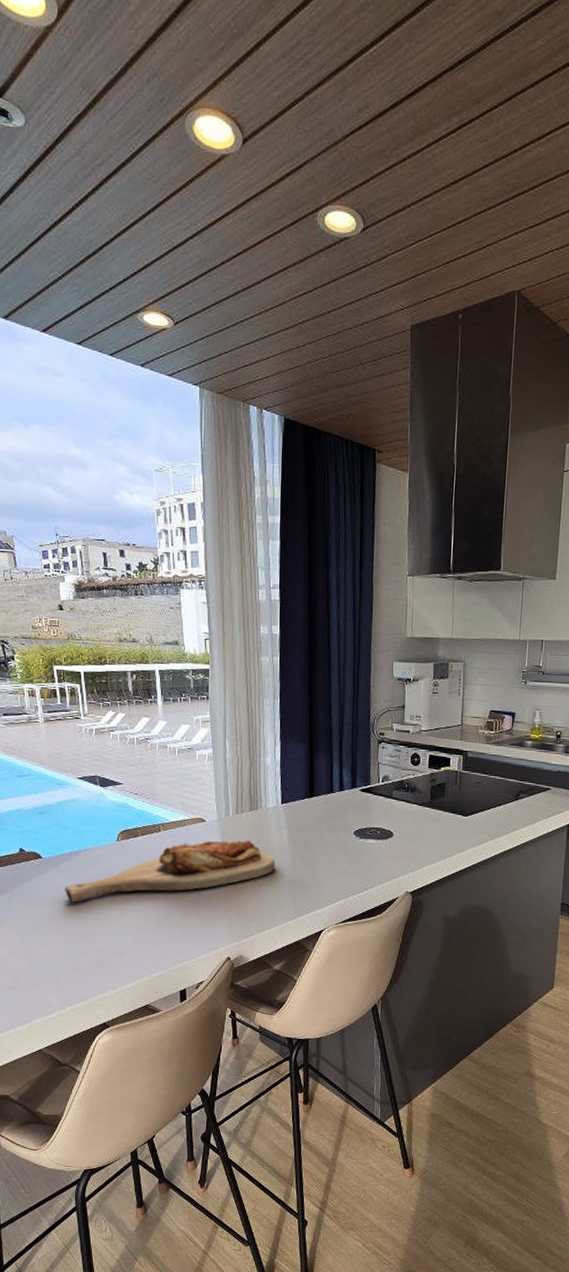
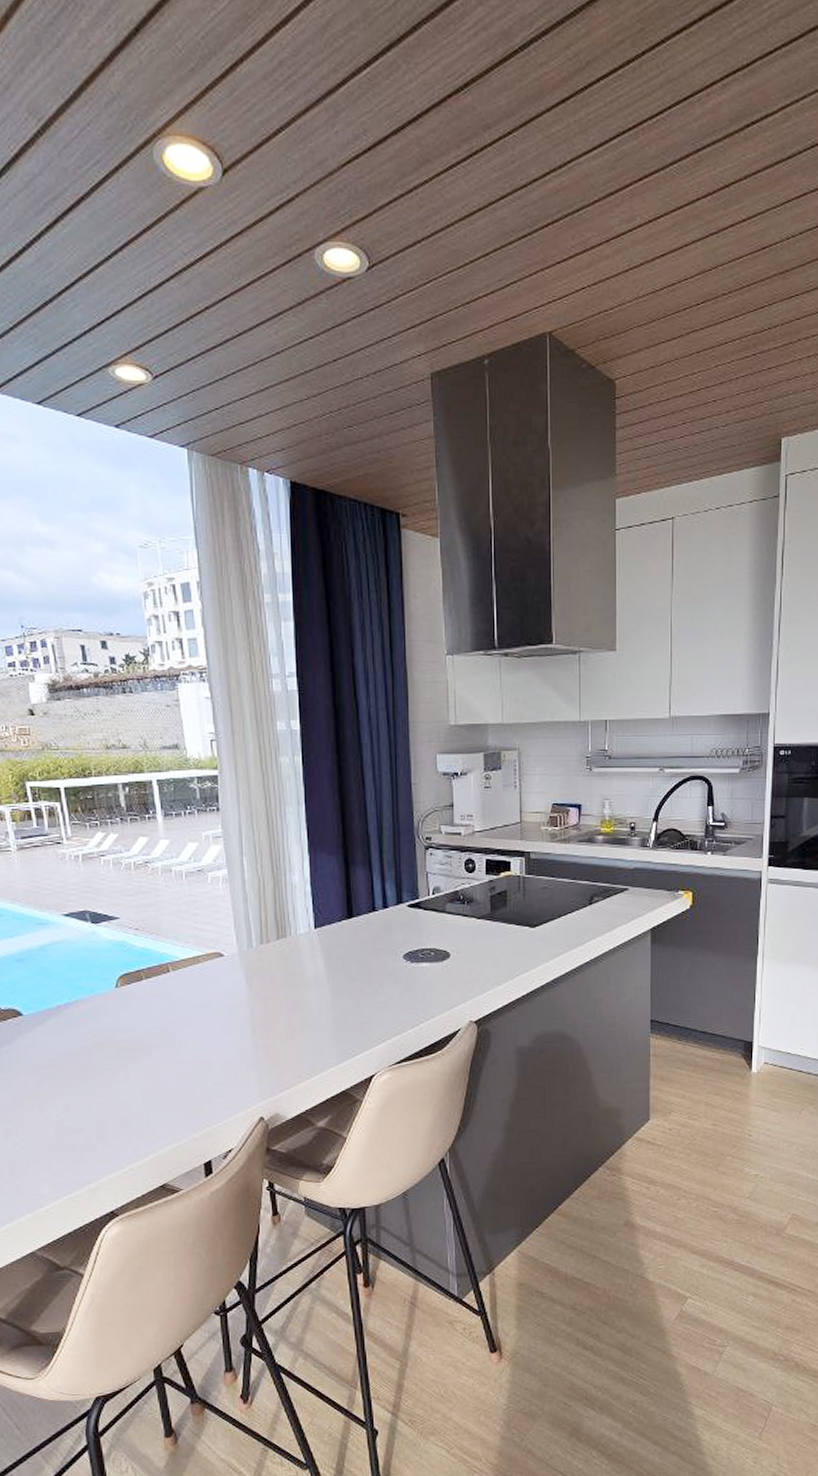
cutting board: present [65,840,276,902] -> none [53,974,312,1066]

